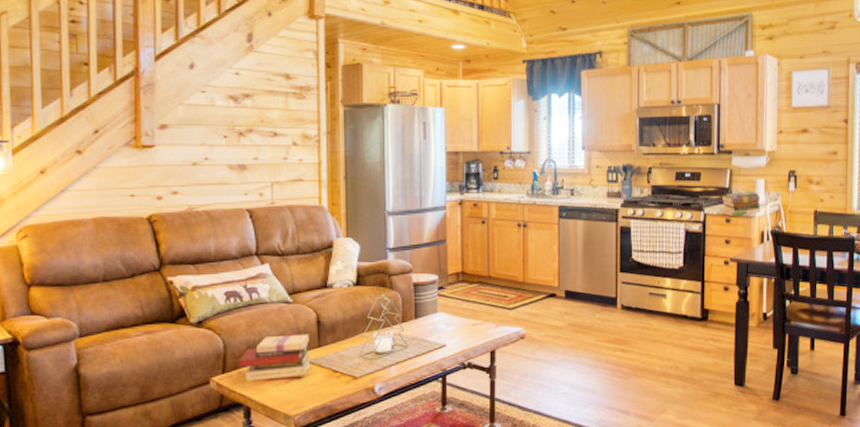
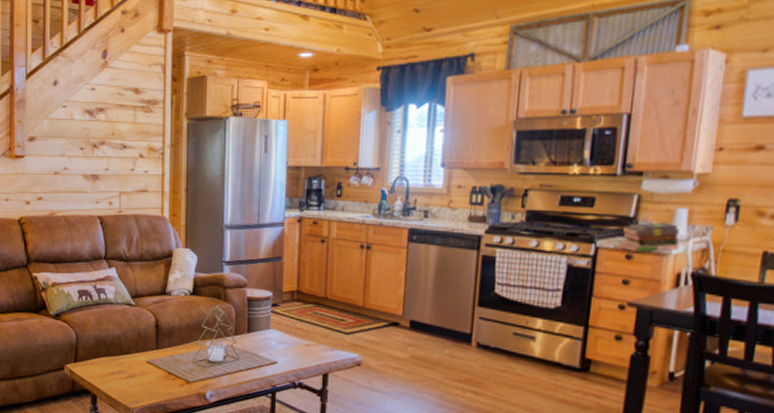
books: present [239,333,313,381] -> none [88,334,150,376]

